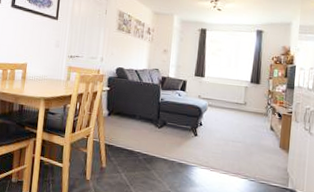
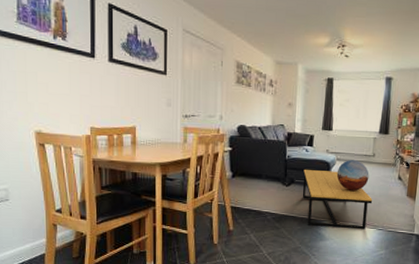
coffee table: none [173,112,244,179] -> present [302,169,373,230]
decorative sphere: none [208,107,241,138] -> present [336,160,369,191]

